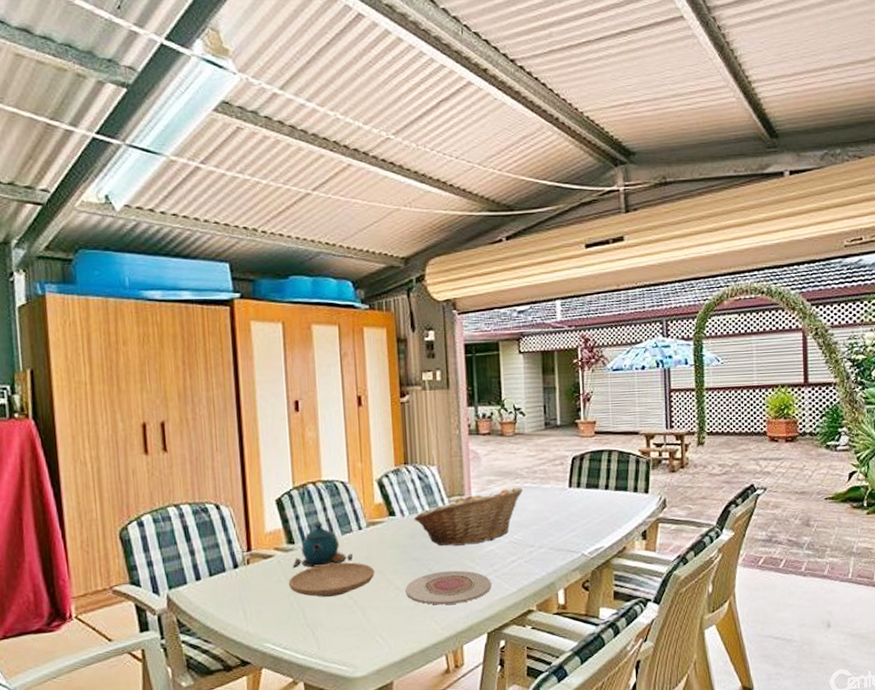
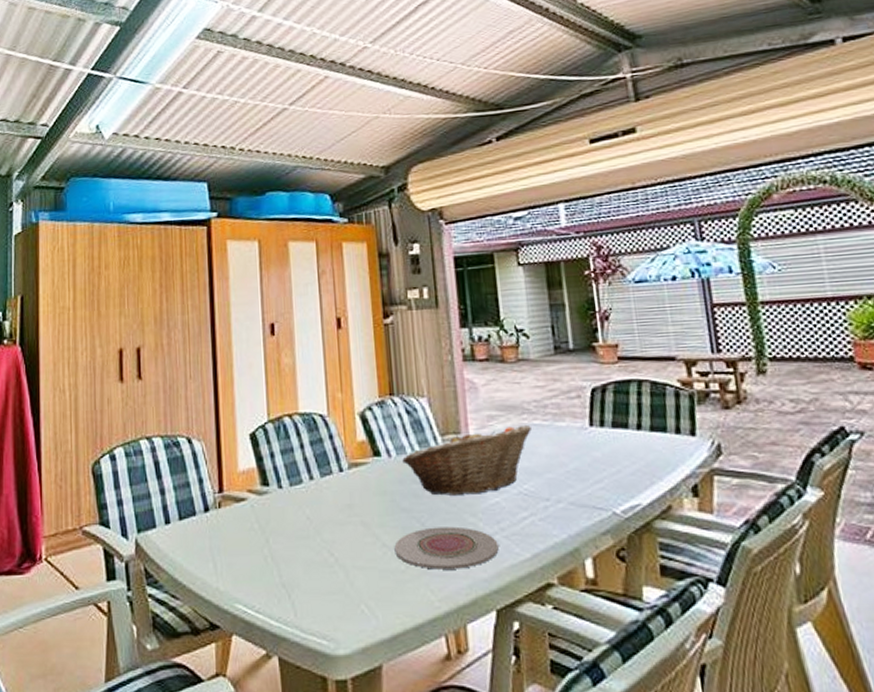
plate: present [288,562,375,597] -> none [261,510,359,551]
teapot: present [292,523,353,568] -> none [266,462,333,515]

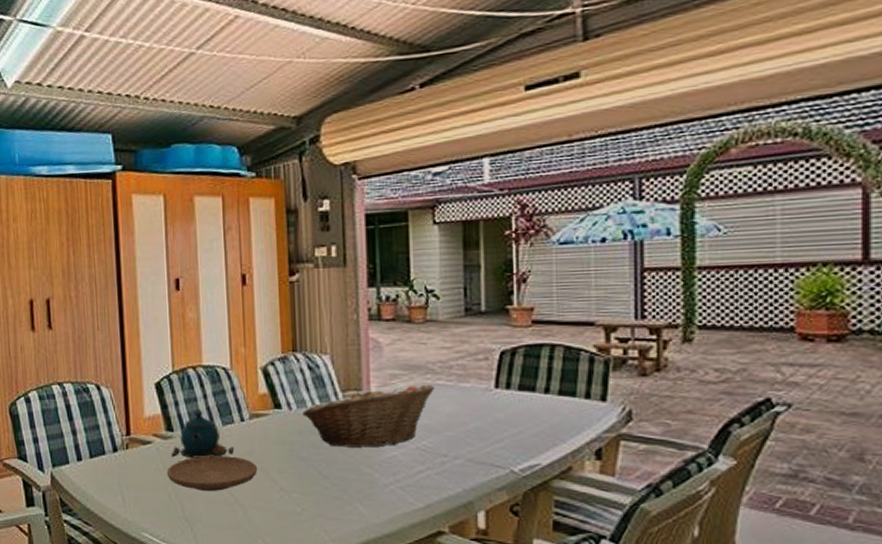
plate: none [261,510,359,551] -> present [166,456,258,491]
teapot: none [266,462,333,515] -> present [171,411,234,458]
plate: present [394,526,499,570] -> none [291,475,393,514]

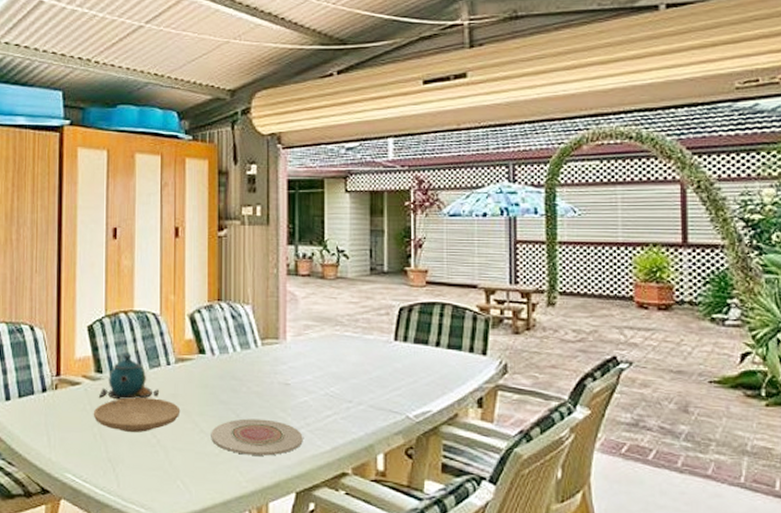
plate: none [291,475,393,514] -> present [211,418,303,456]
fruit basket: present [302,384,434,448] -> none [224,335,342,393]

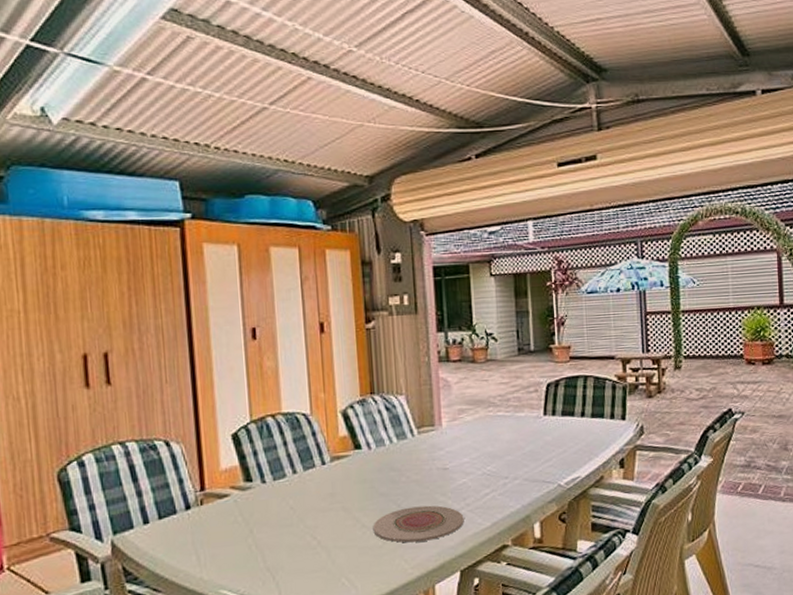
plate: present [93,397,181,432] -> none [245,499,340,538]
teapot: present [98,354,159,400] -> none [250,458,316,508]

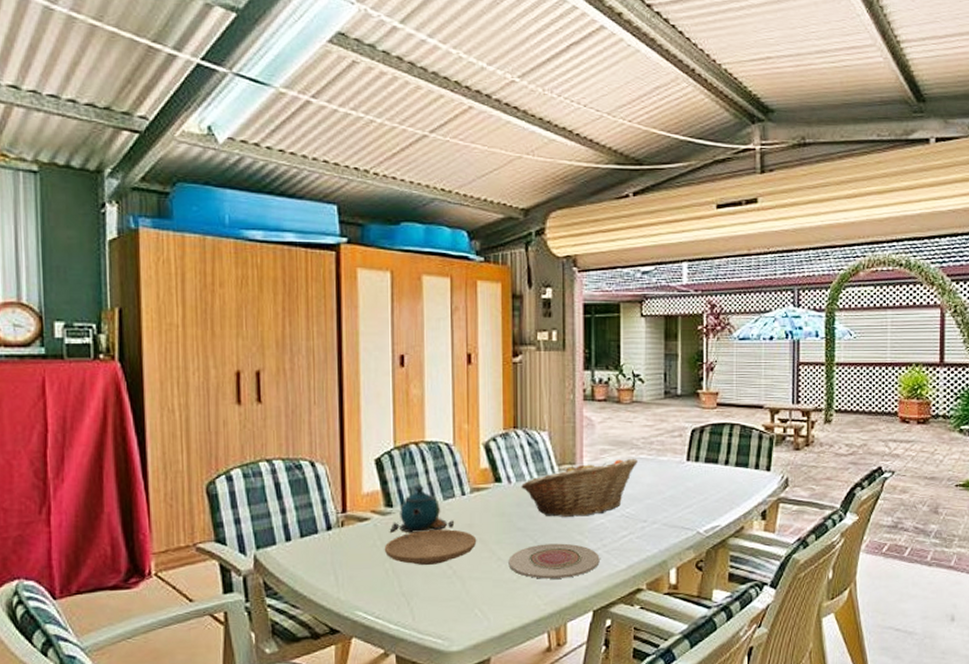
plate: none [245,499,340,538] -> present [384,529,477,565]
teapot: none [250,458,316,508] -> present [389,486,454,533]
fruit basket: none [381,416,496,480] -> present [521,458,637,517]

